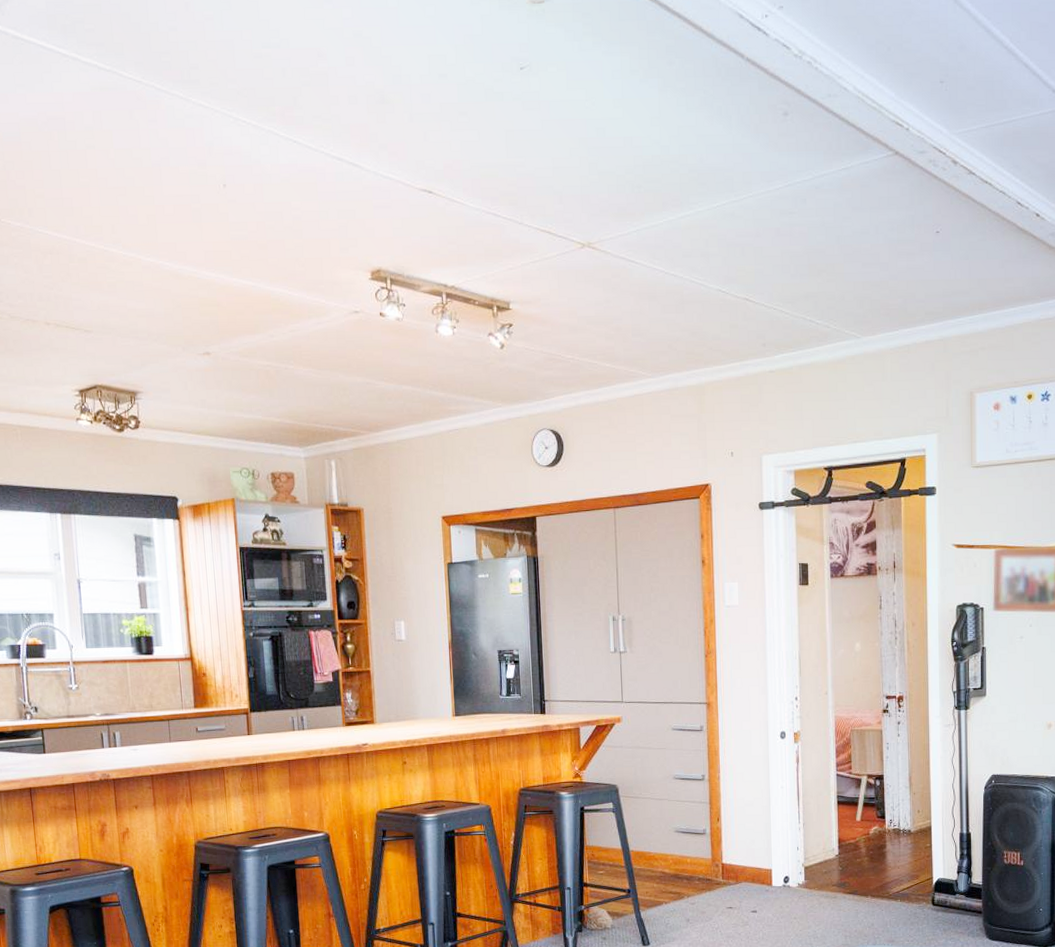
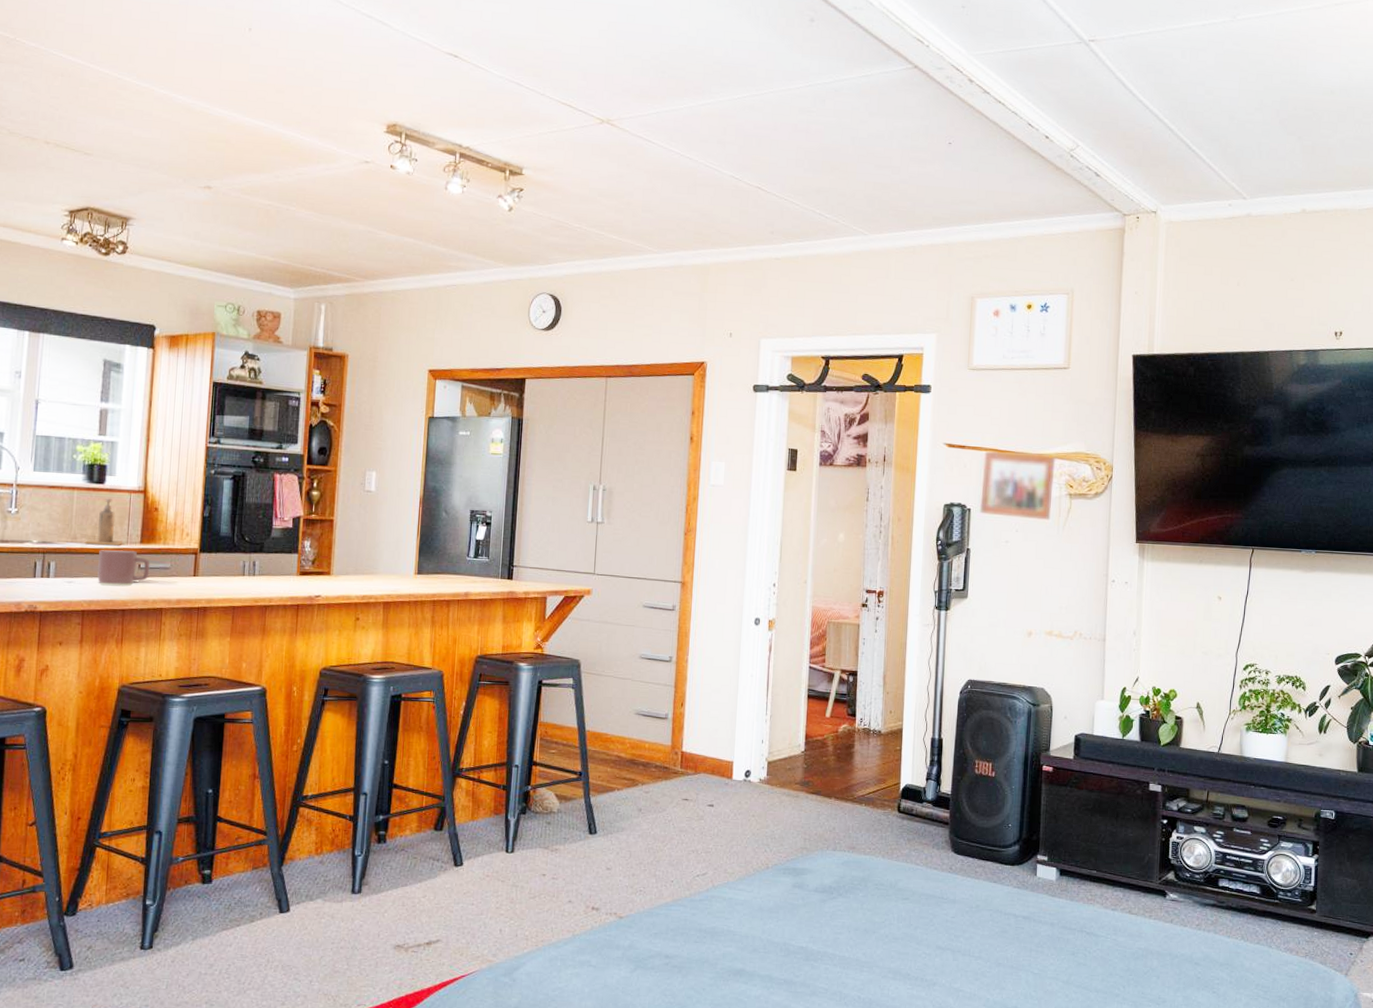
soap dispenser: none [143,667,179,713] -> present [84,498,123,546]
mug: none [158,715,207,750] -> present [97,550,150,587]

